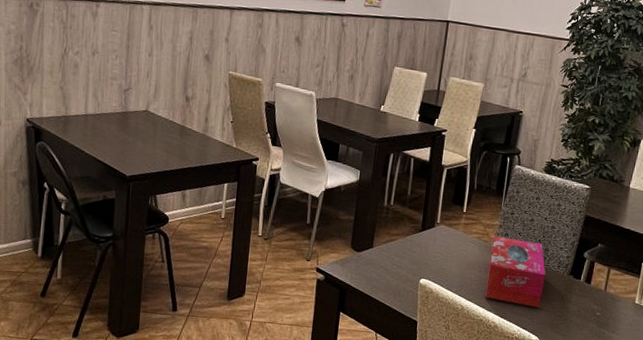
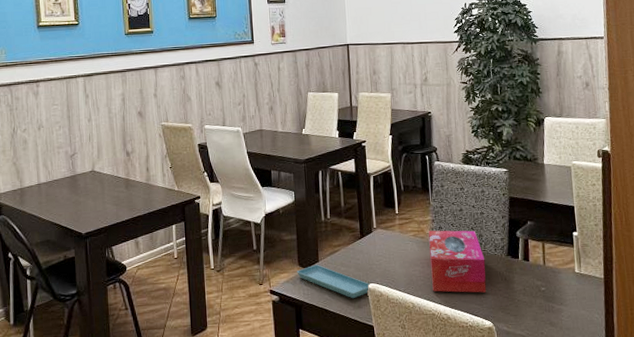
saucer: none [348,249,423,291] -> present [297,264,371,299]

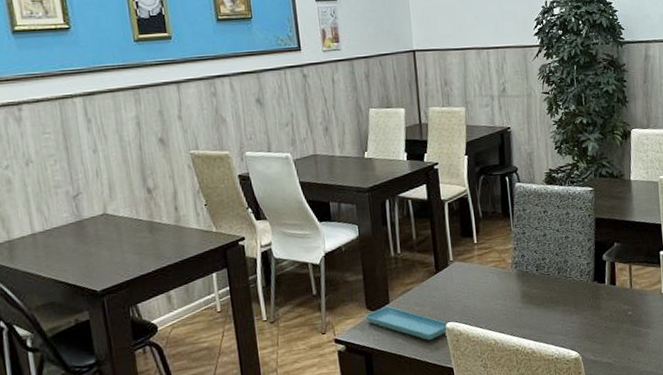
tissue box: present [428,230,487,293] -> none [510,256,573,326]

